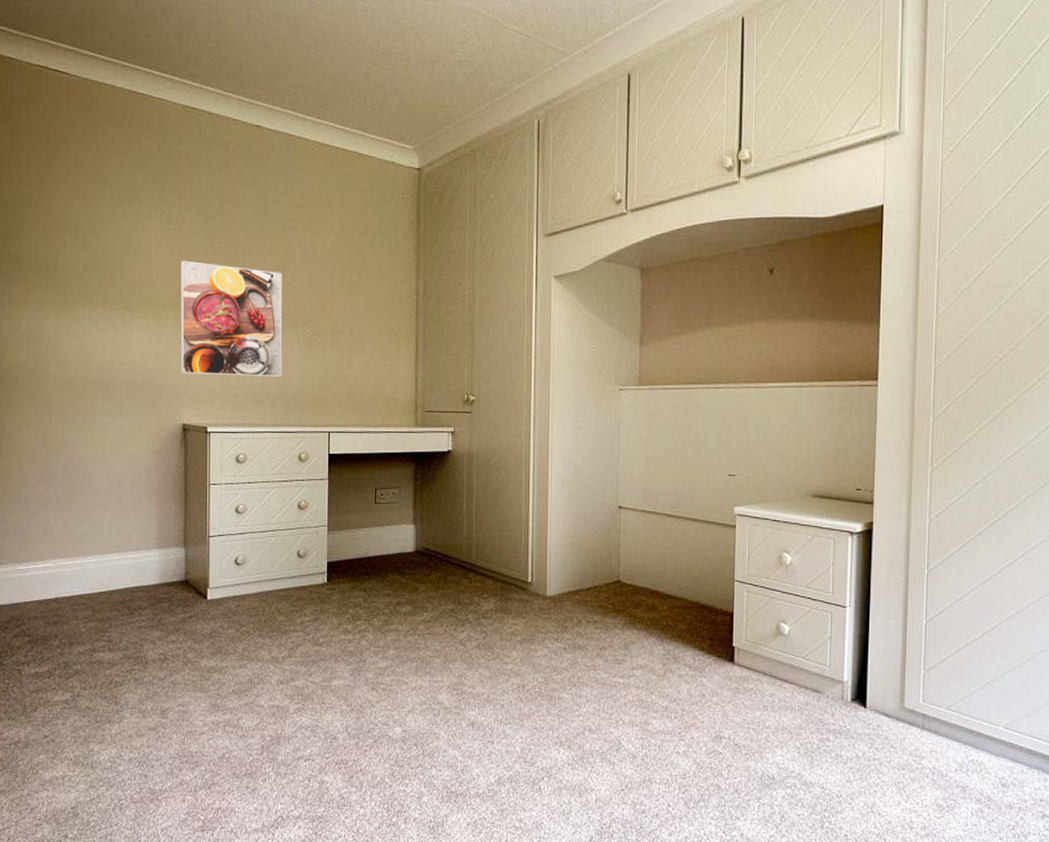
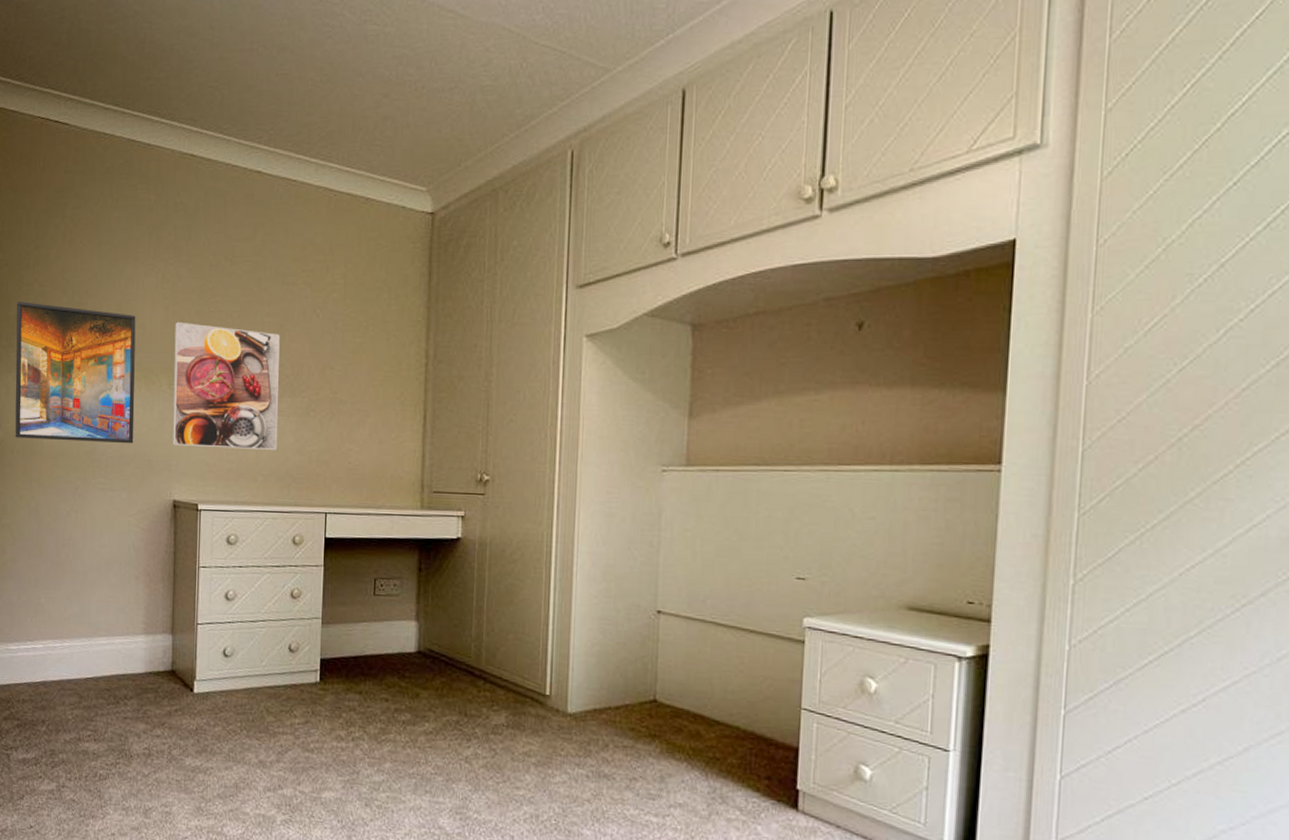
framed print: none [18,238,142,373] -> present [15,301,136,444]

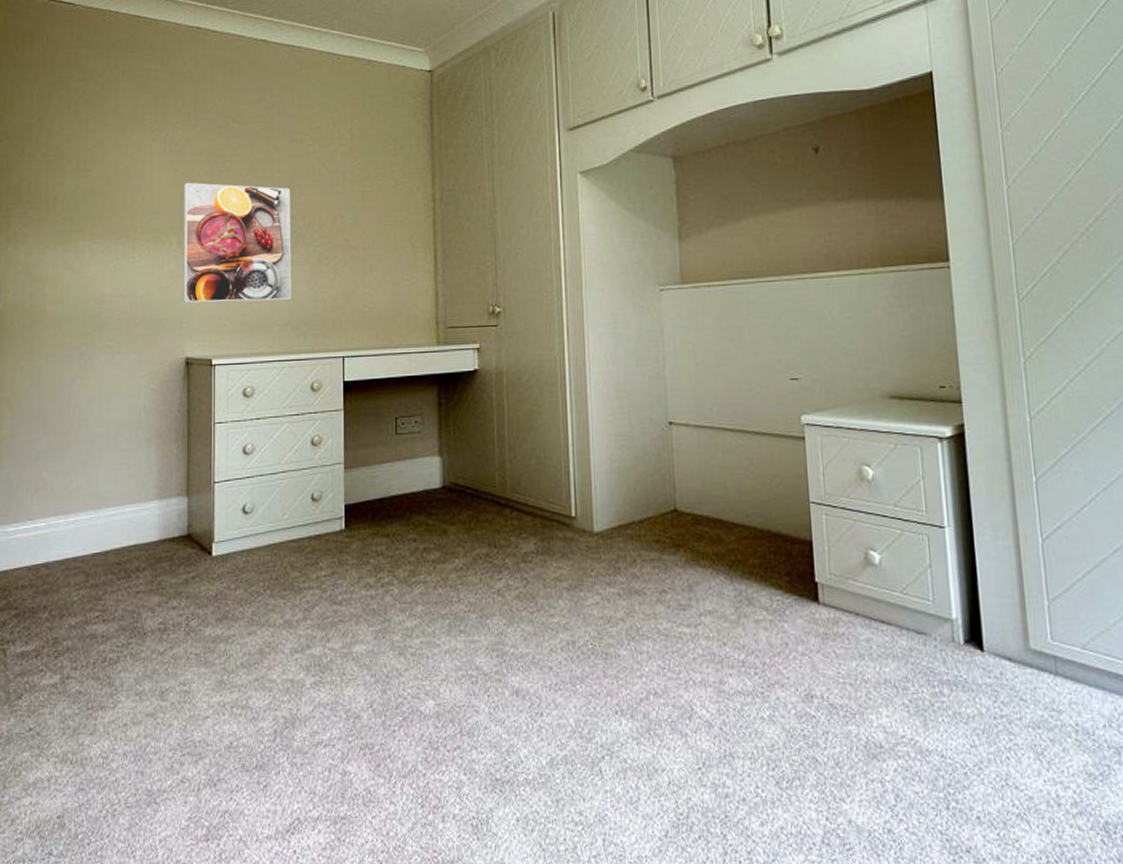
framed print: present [15,301,136,444] -> none [15,171,144,308]

